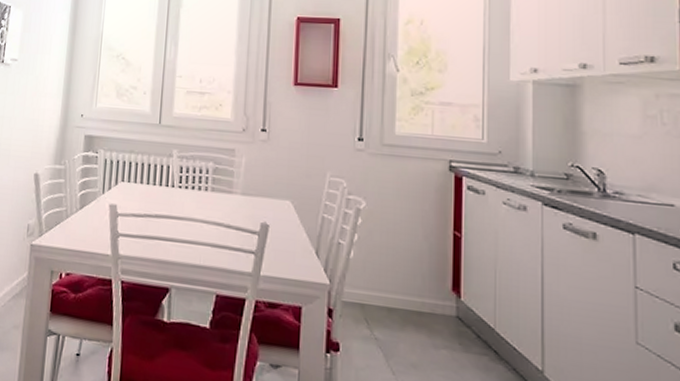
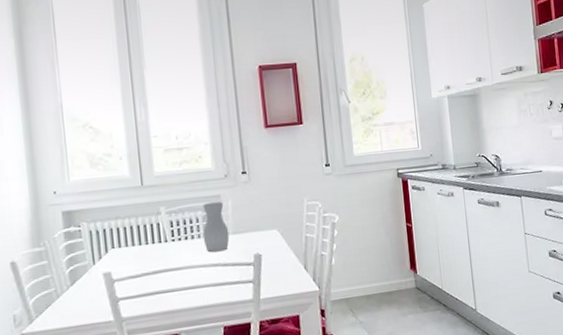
vase: none [210,155,238,211] -> present [202,202,230,253]

